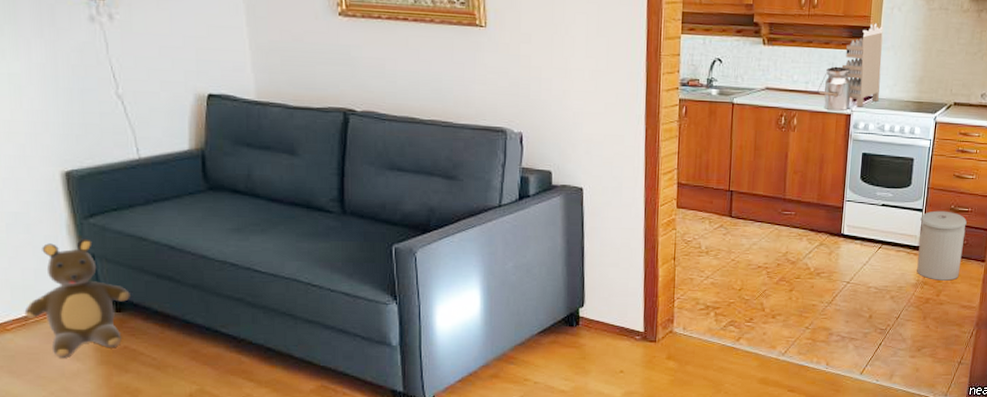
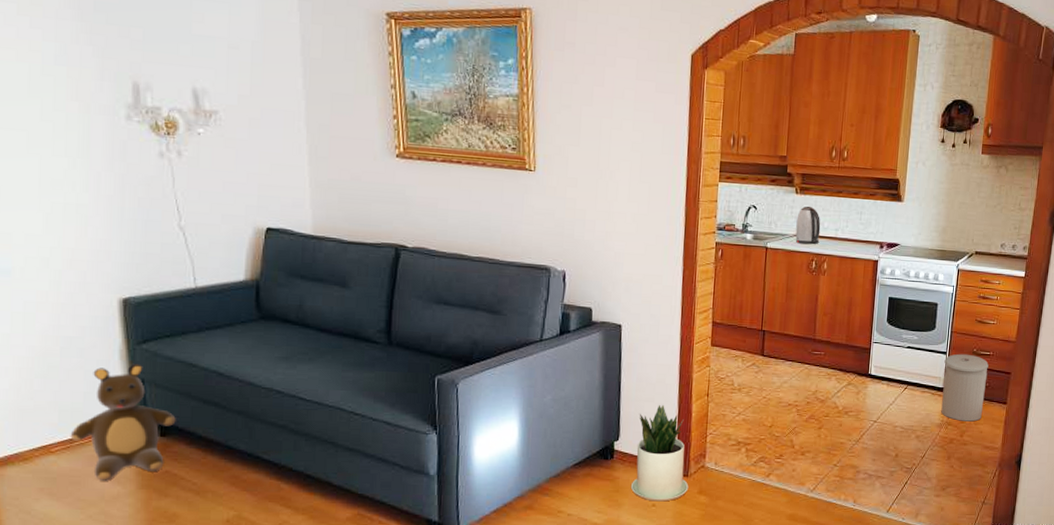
planter: none [597,269,657,368] -> present [630,404,689,502]
kettle: none [763,57,790,99] -> present [795,206,821,245]
spice rack: present [817,23,883,111] -> none [846,176,909,257]

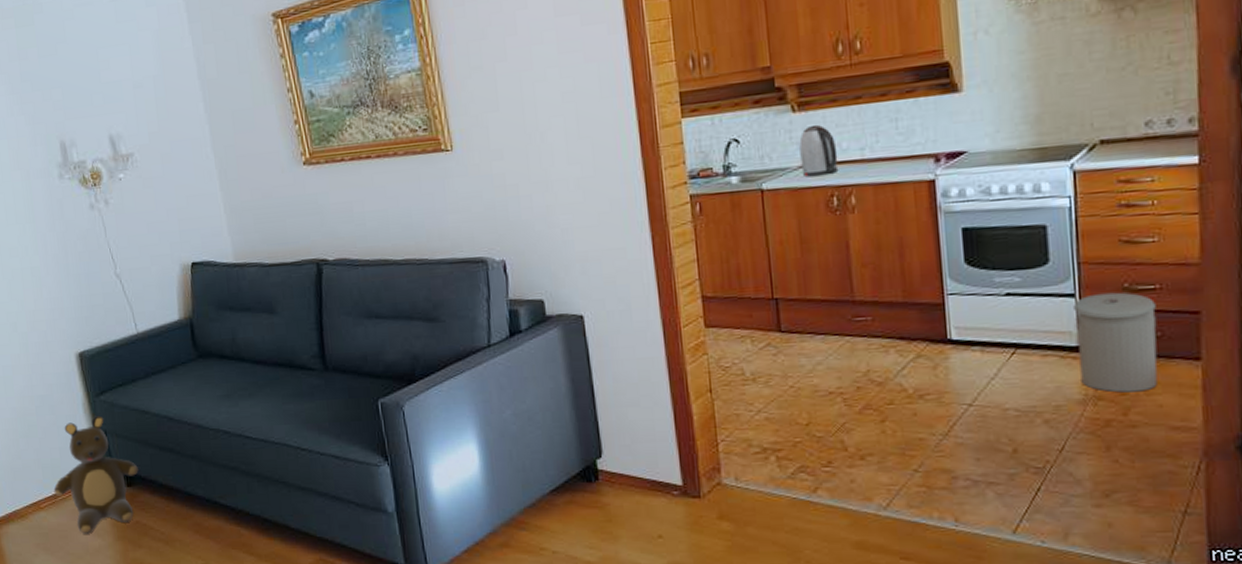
planter: present [630,404,689,502] -> none [622,408,704,532]

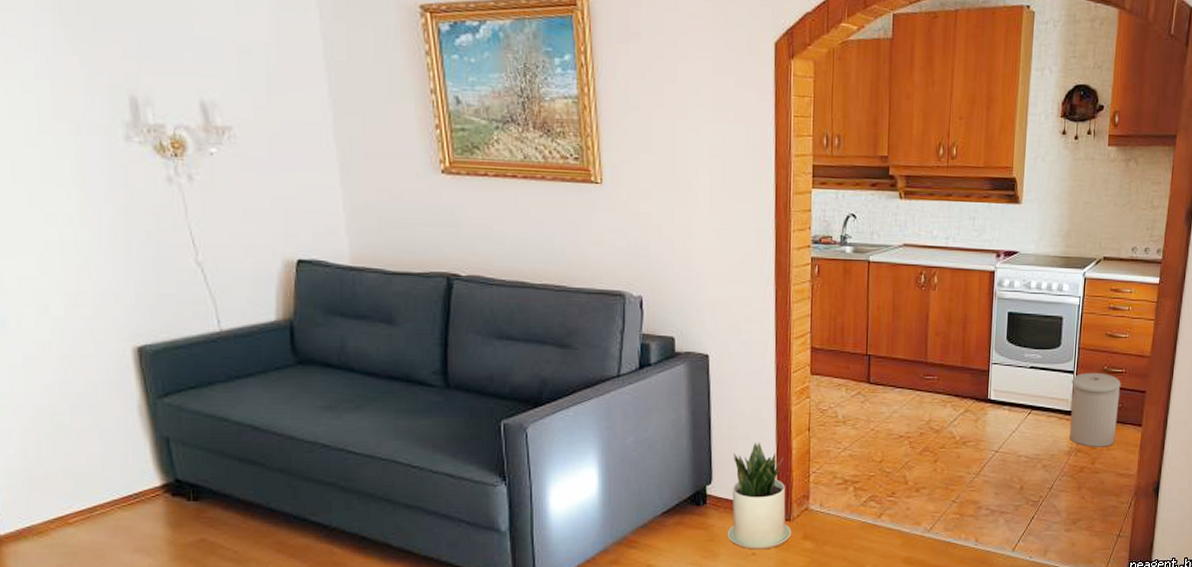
teddy bear: present [53,415,138,534] -> none [89,420,209,553]
planter: none [622,408,704,532] -> present [727,442,792,550]
kettle: present [799,124,838,178] -> none [901,212,929,256]

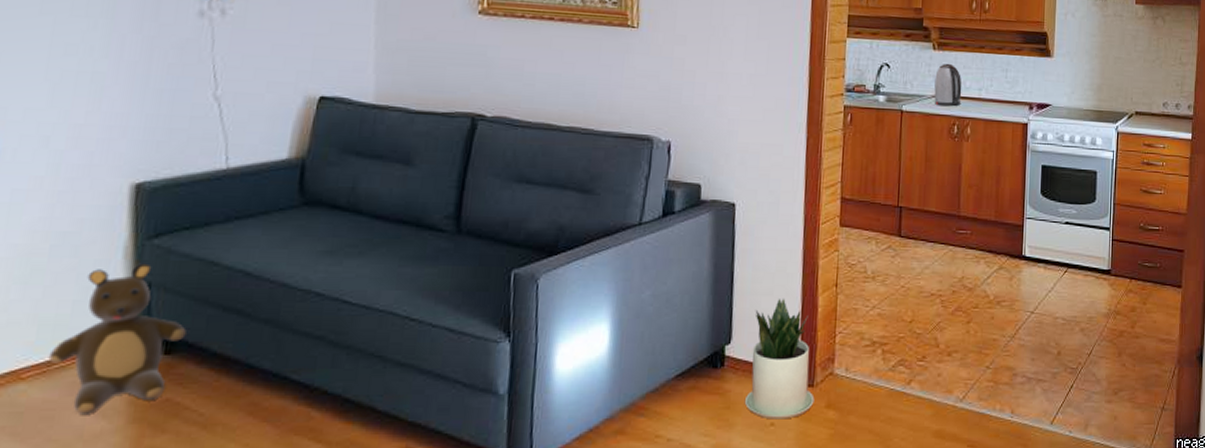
teddy bear: none [89,420,209,553] -> present [48,263,186,414]
kettle: none [901,212,929,256] -> present [934,63,962,107]
can: present [1069,372,1121,447] -> none [1107,229,1158,310]

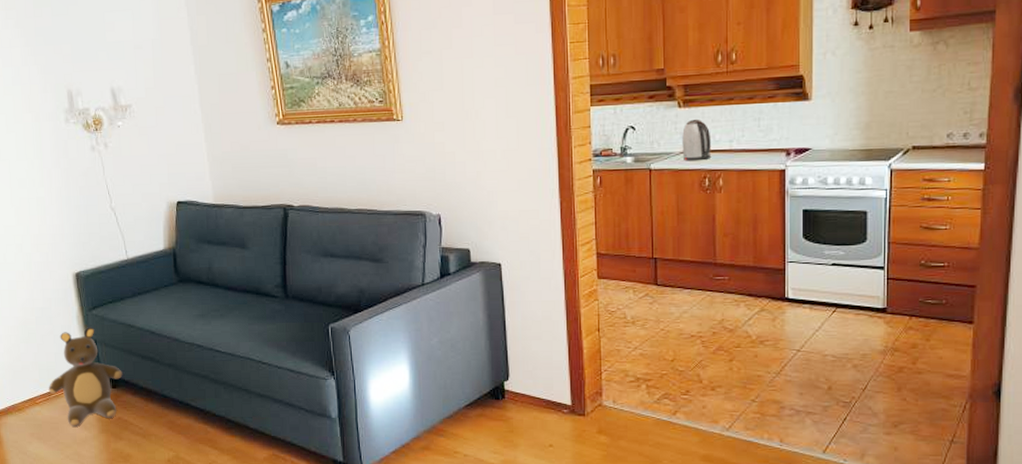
planter: present [744,298,815,420] -> none [525,342,587,442]

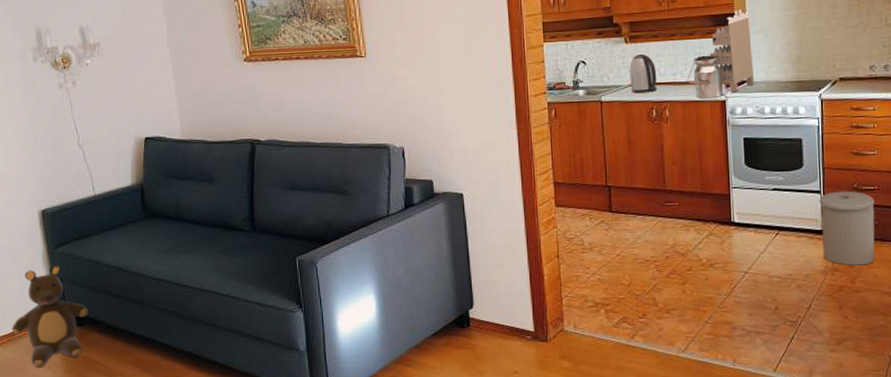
spice rack: none [744,71,818,168] -> present [687,9,755,99]
can: none [882,267,943,346] -> present [819,190,875,266]

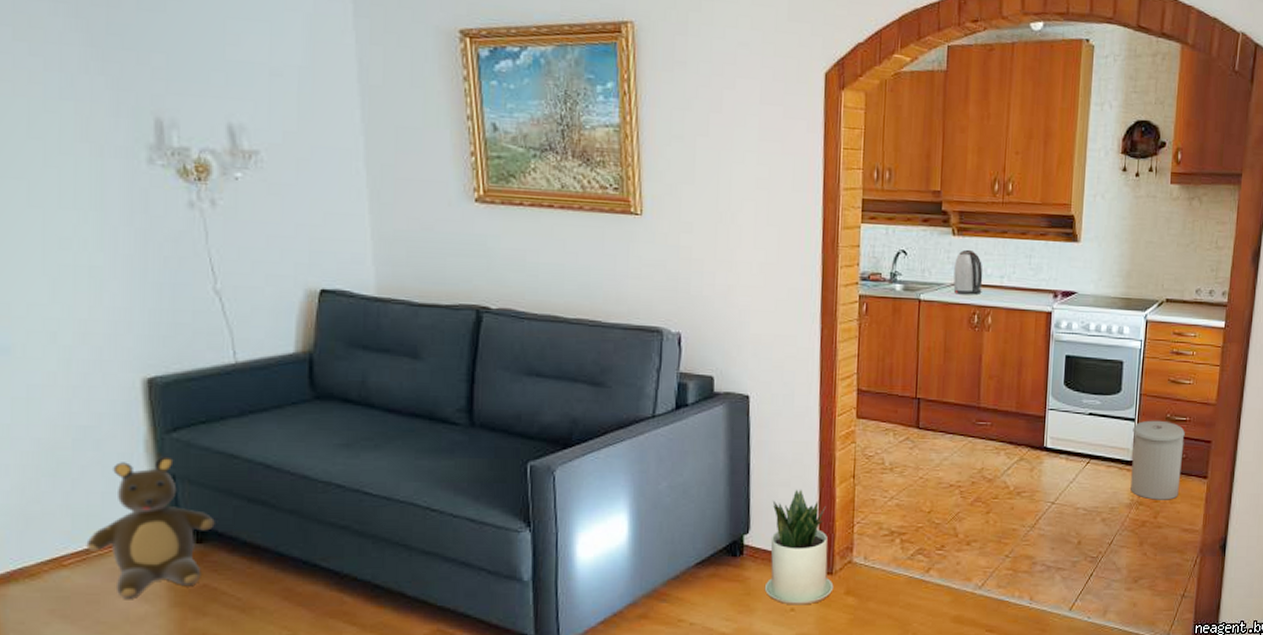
planter: none [490,269,550,369] -> present [764,489,834,605]
spice rack: present [687,9,755,99] -> none [1014,212,1086,309]

